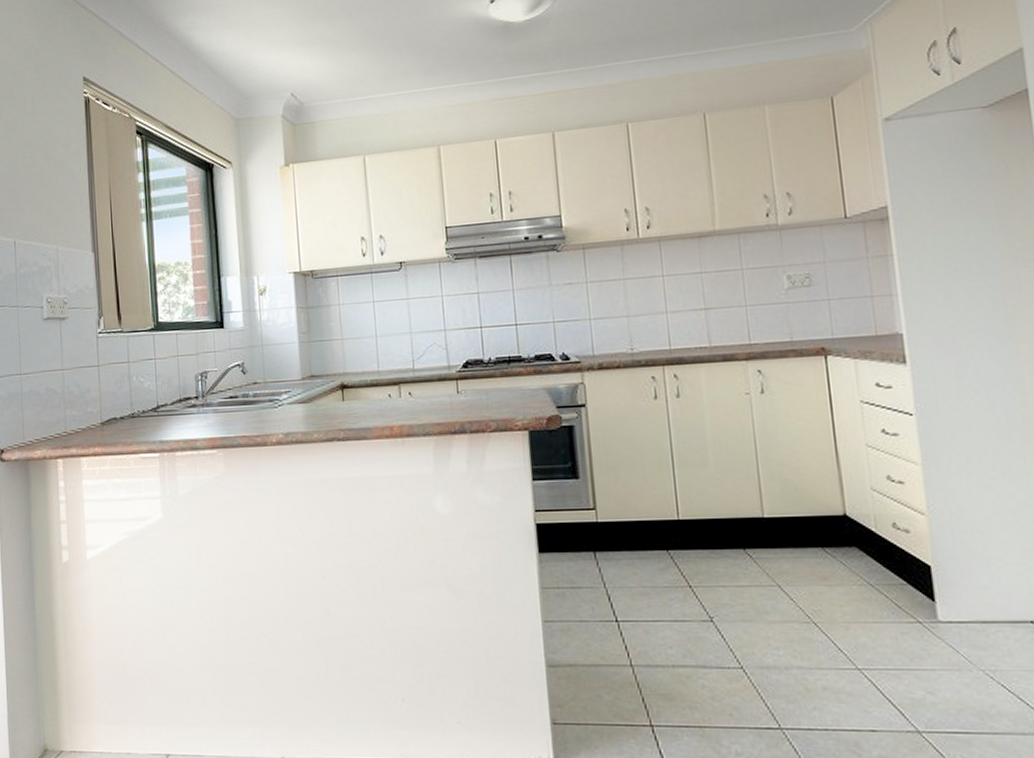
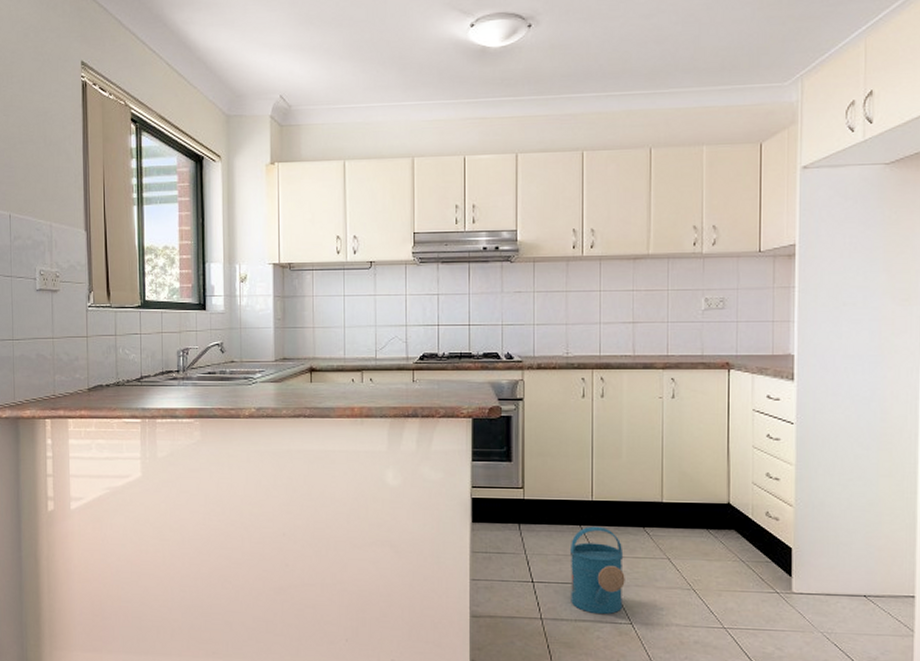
watering can: none [657,550,729,657] -> present [569,526,625,614]

